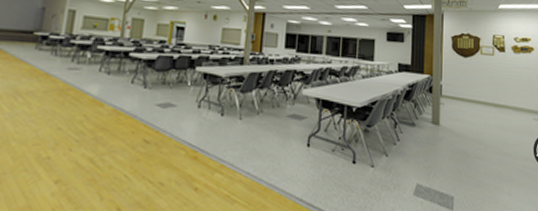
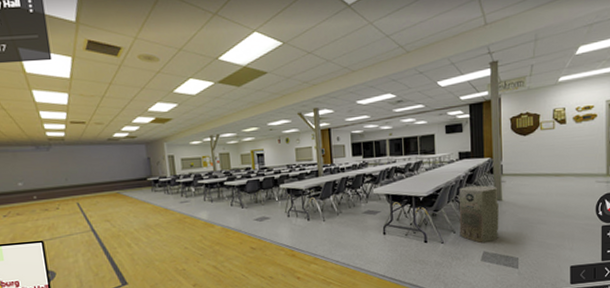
air purifier: none [392,103,436,174] -> present [459,185,499,244]

